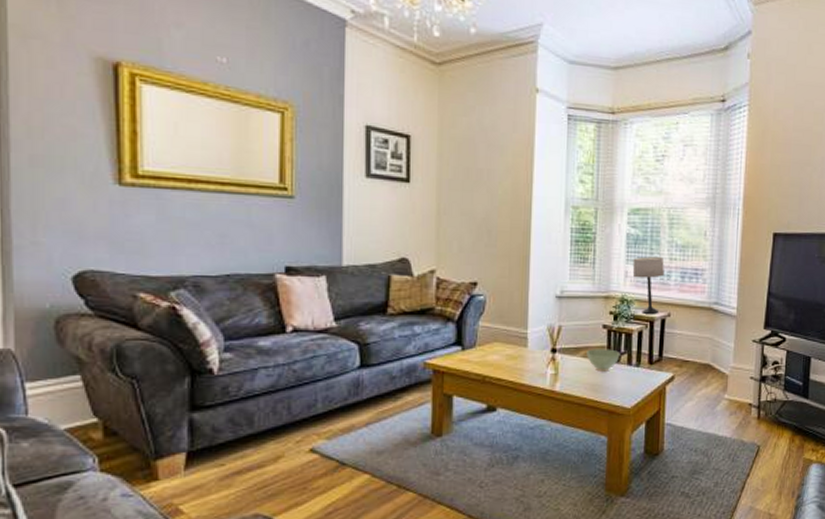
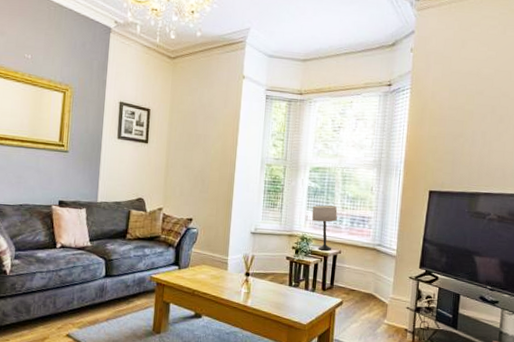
bowl: present [586,349,620,372] -> none [273,275,300,294]

